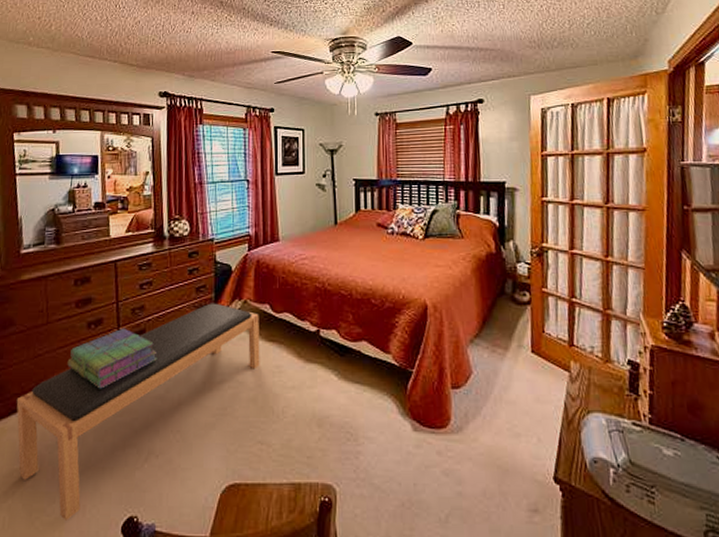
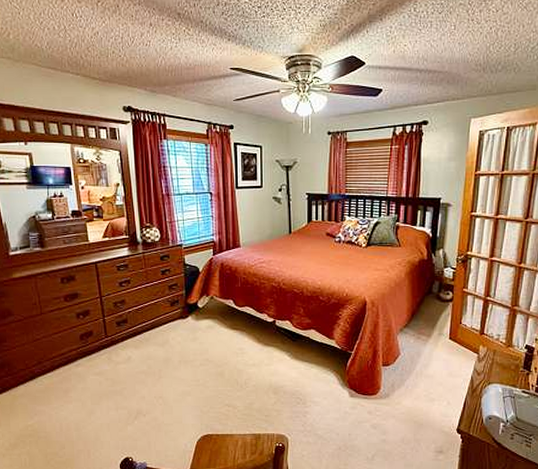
bench: present [16,303,260,521] -> none [23,298,226,460]
stack of books: present [67,328,158,389] -> none [62,318,139,366]

